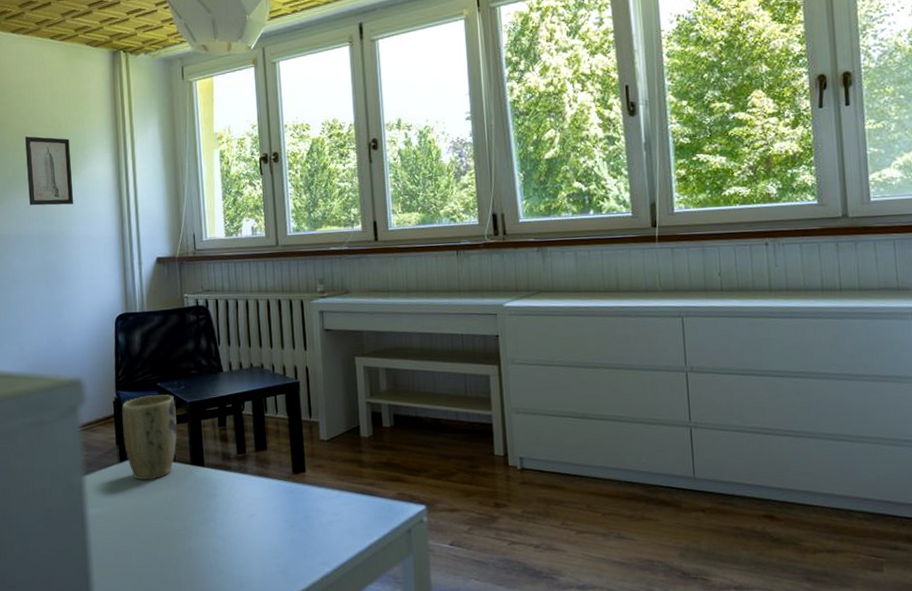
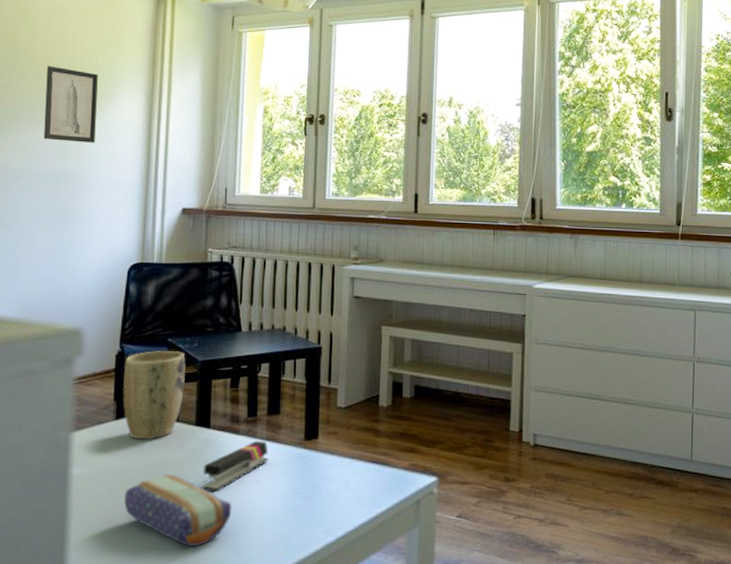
pencil case: none [134,511,233,580] -> present [123,474,232,547]
stapler: none [202,476,261,528] -> present [202,440,268,492]

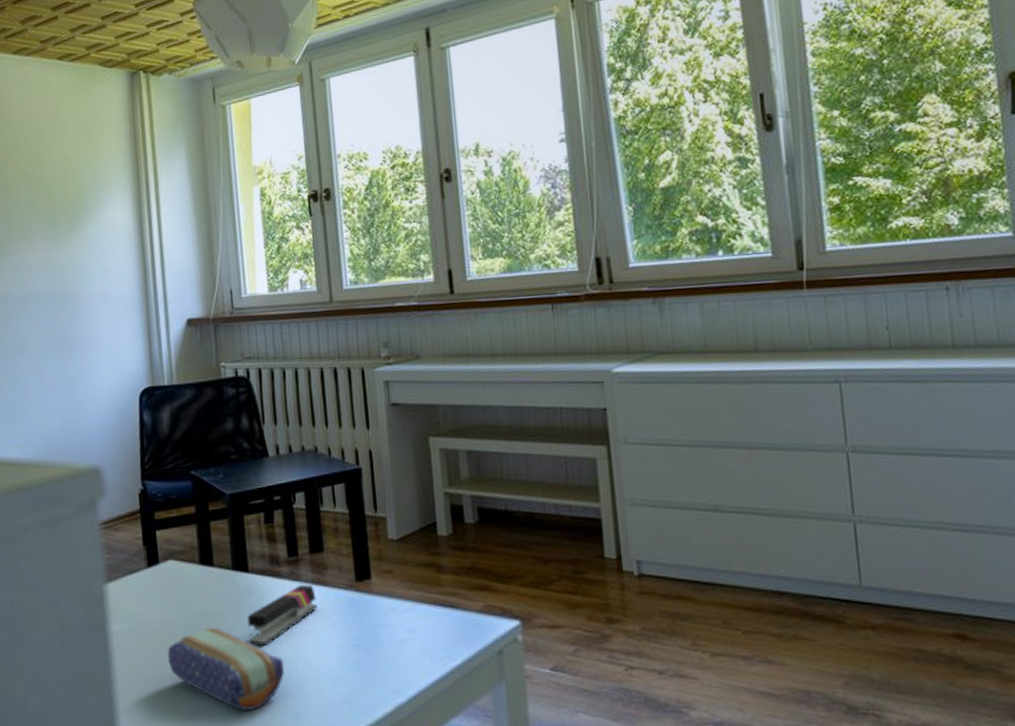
wall art: present [44,66,98,143] -> none [30,176,88,260]
plant pot: present [123,350,186,440] -> none [149,484,216,589]

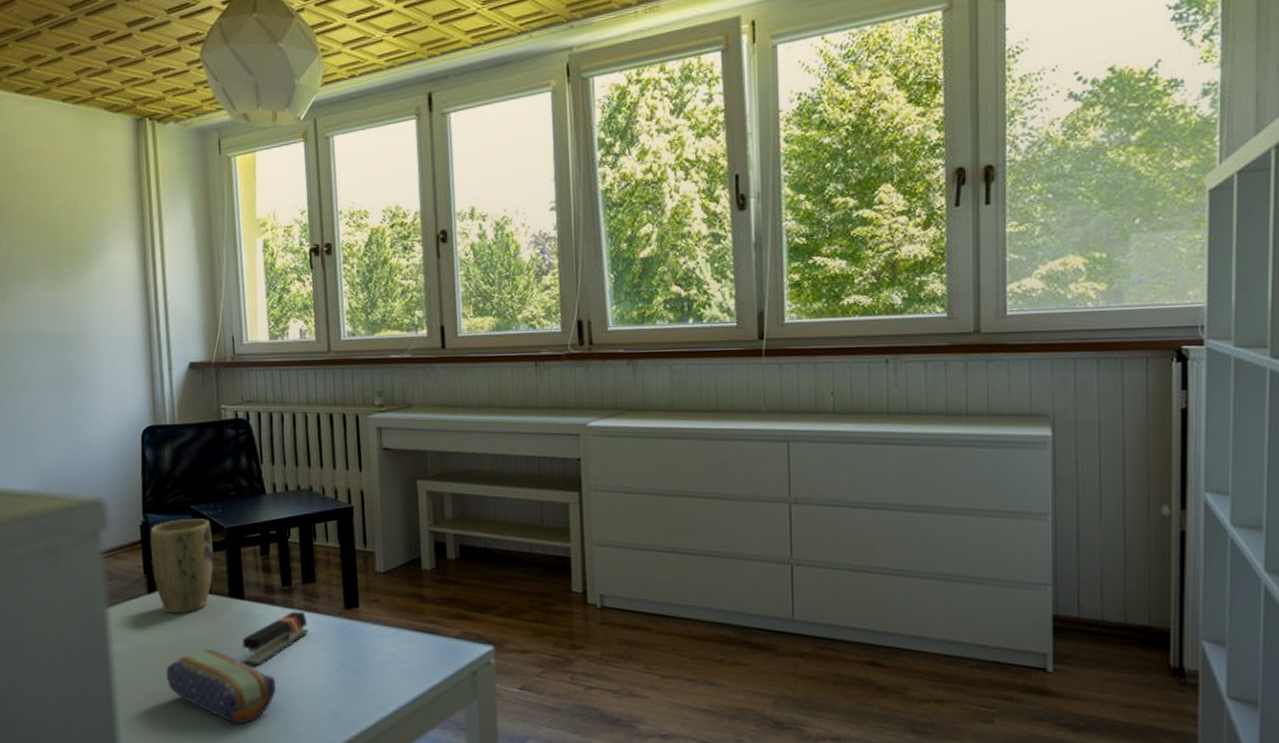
plant pot: none [149,484,216,589] -> present [150,518,214,614]

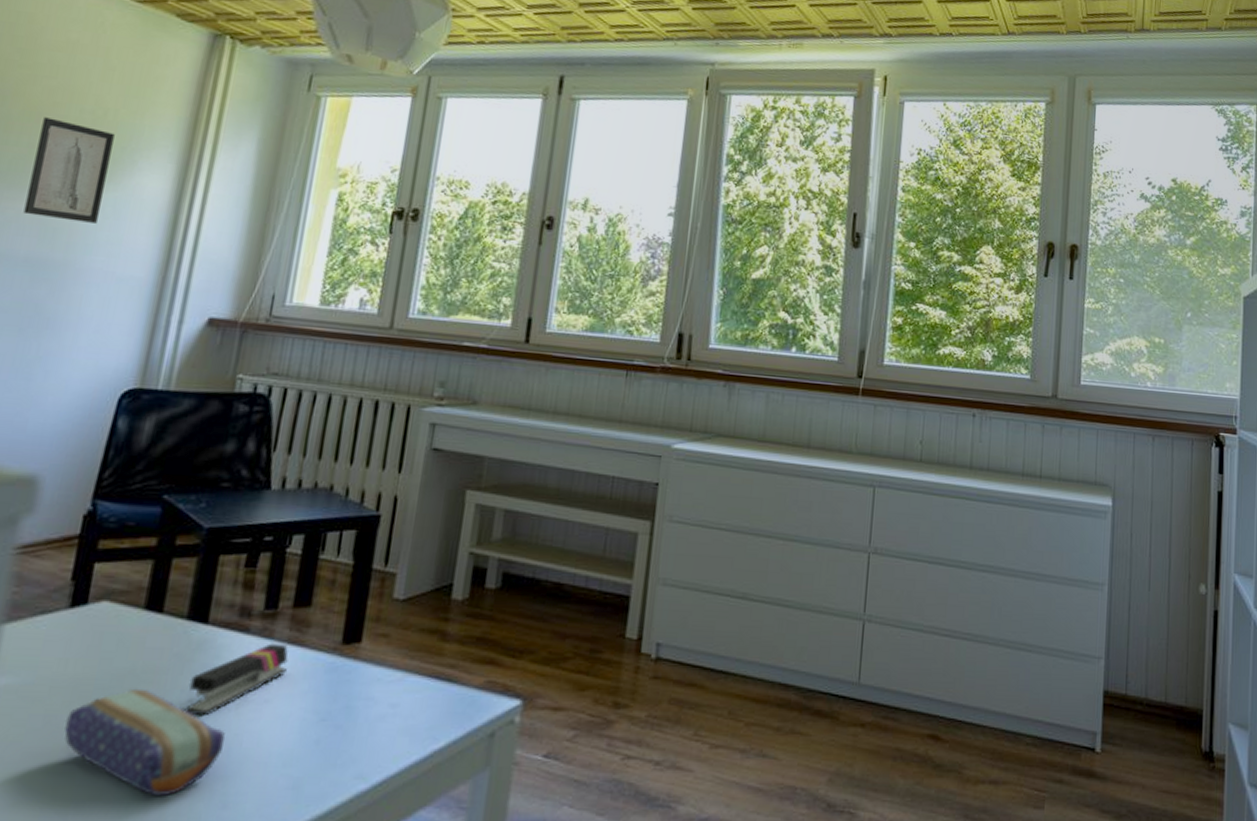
wall art: none [34,217,92,300] -> present [23,117,115,223]
plant pot: present [150,518,214,614] -> none [82,510,185,639]

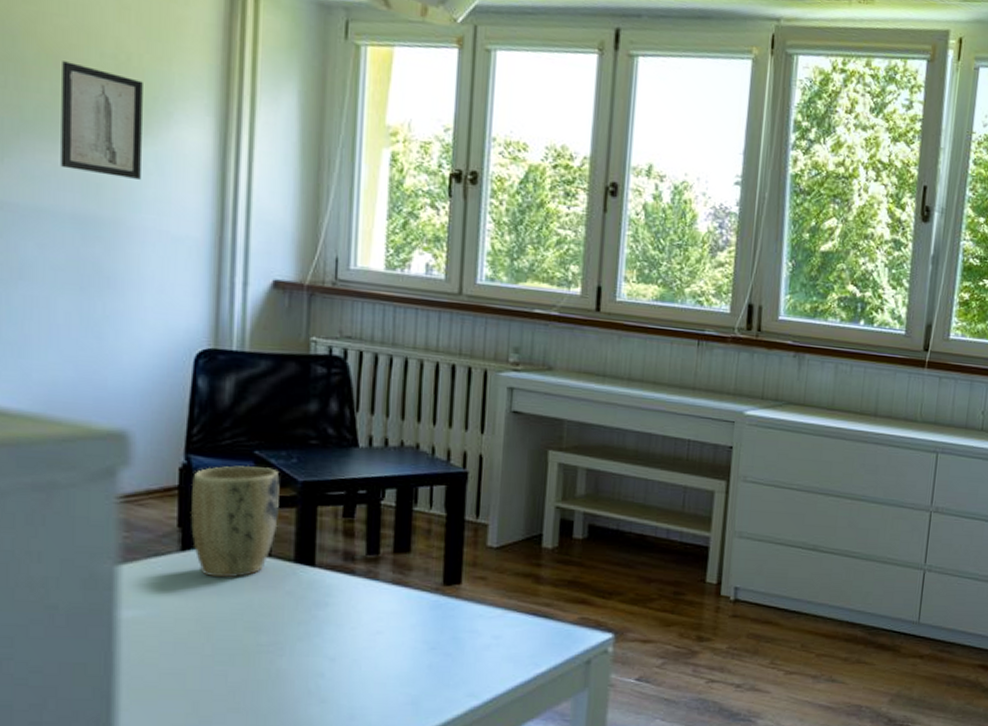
pencil case: present [64,688,226,797] -> none [194,621,346,710]
plant pot: none [82,510,185,639] -> present [191,465,280,579]
stapler: present [184,643,289,717] -> none [304,583,395,645]

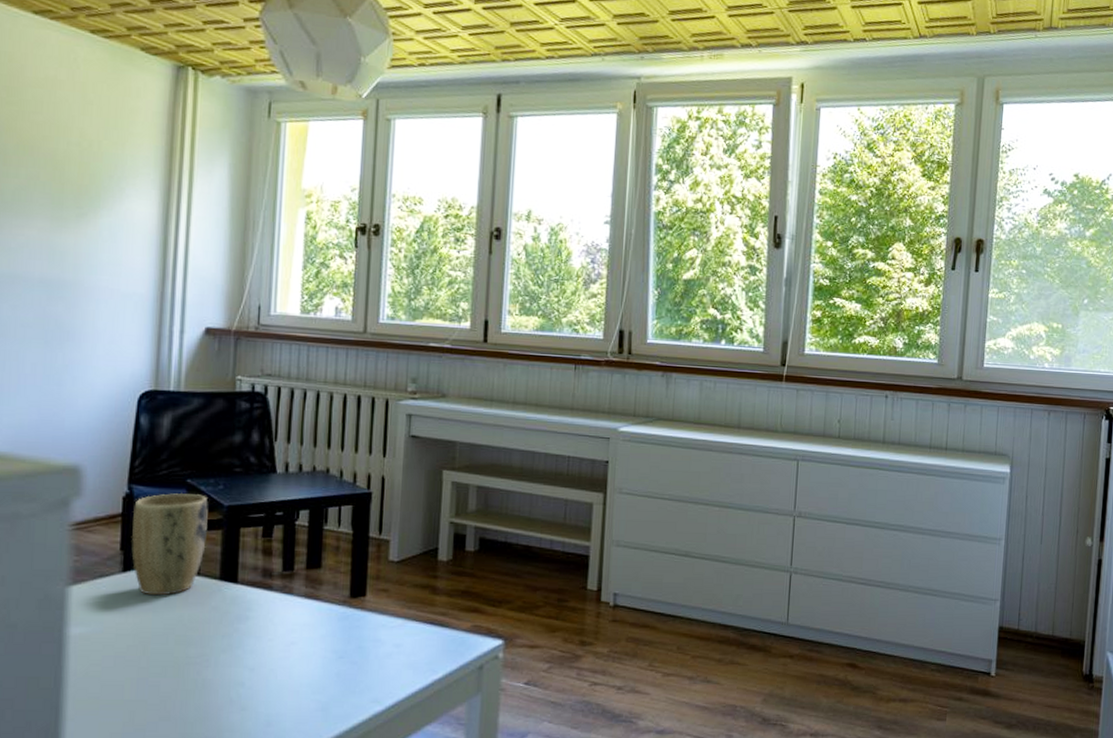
wall art: present [61,61,143,179] -> none [32,150,101,246]

